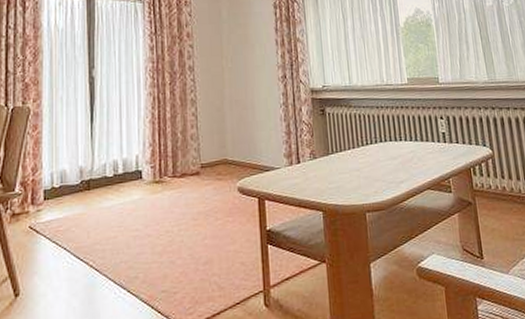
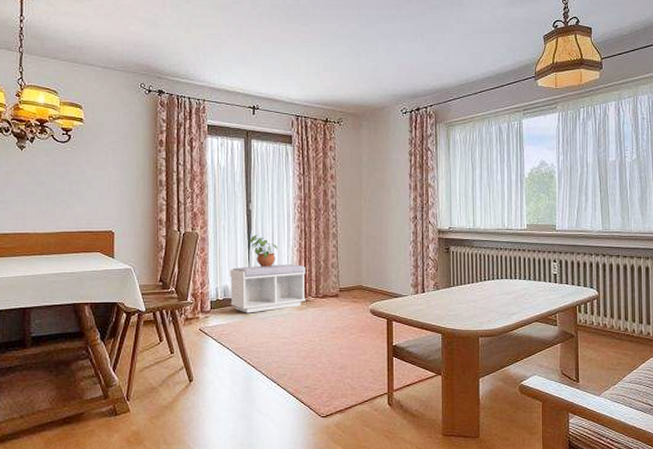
bench: none [68,138,161,203] -> present [230,264,306,313]
potted plant: none [92,105,126,144] -> present [249,234,277,267]

